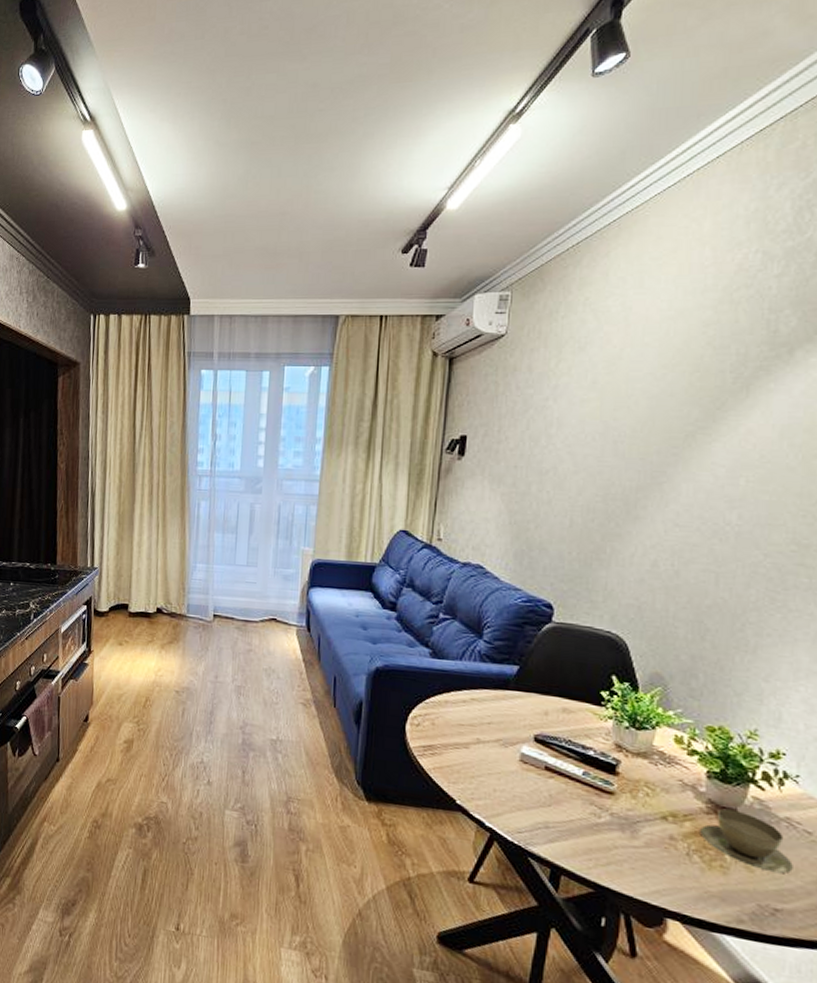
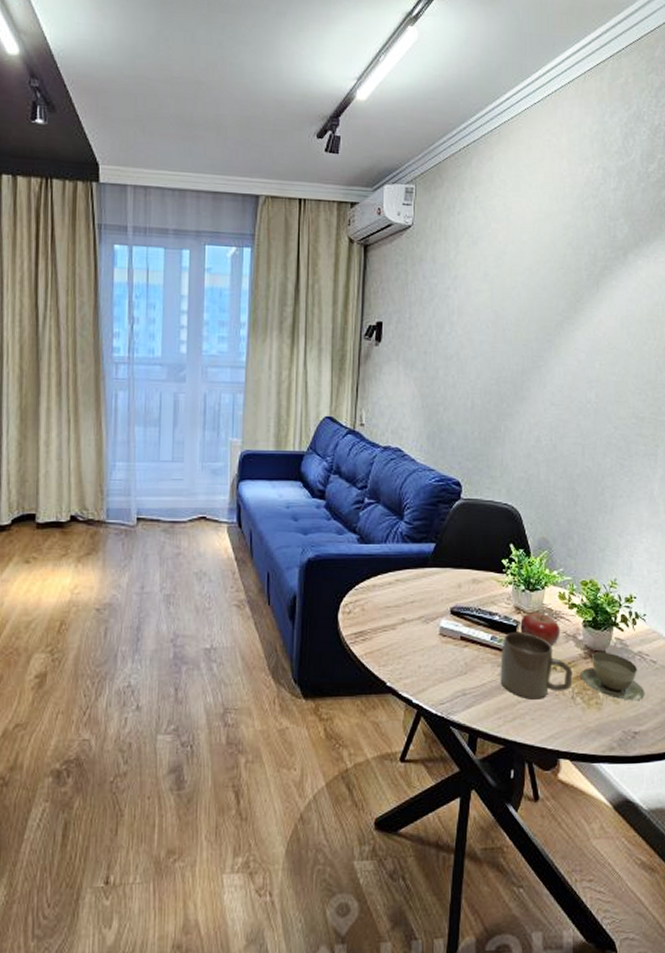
mug: none [592,770,690,849] -> present [500,633,573,700]
fruit: none [621,752,675,794] -> present [520,612,561,647]

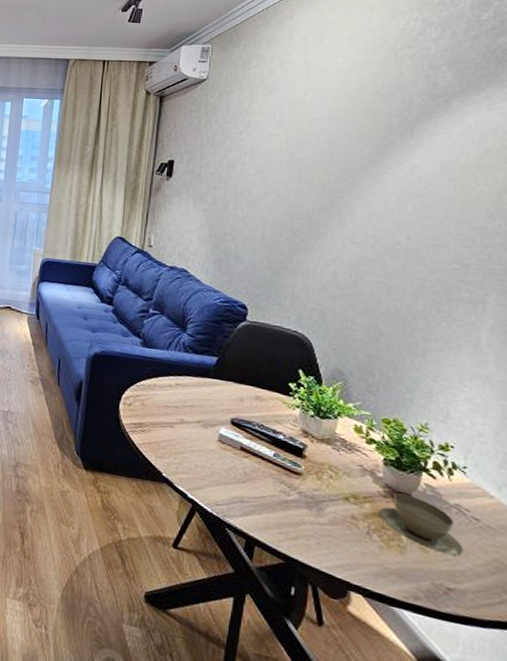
mug: present [500,633,573,700] -> none [282,453,369,526]
fruit: present [520,612,561,647] -> none [307,438,355,477]

